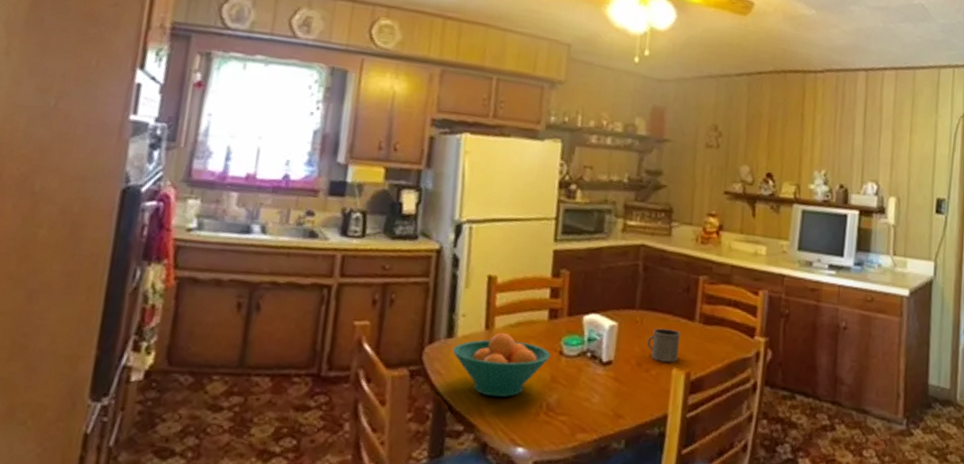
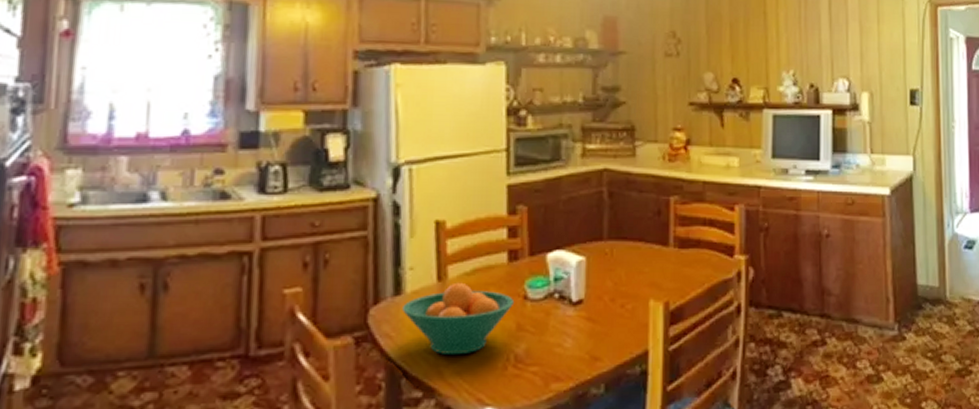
mug: present [646,328,681,363] -> none [619,258,655,294]

